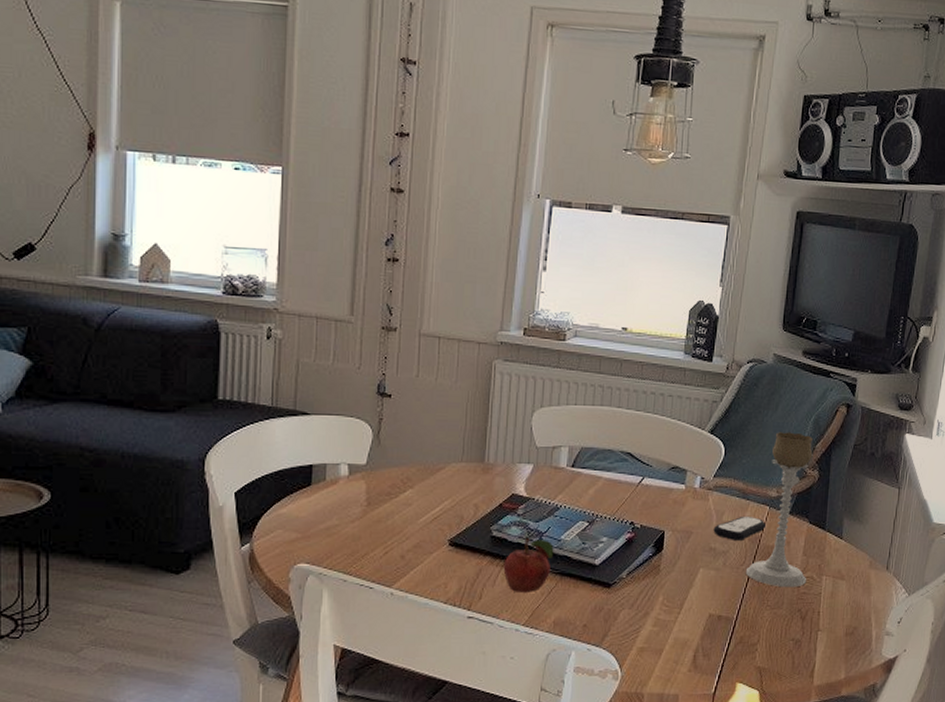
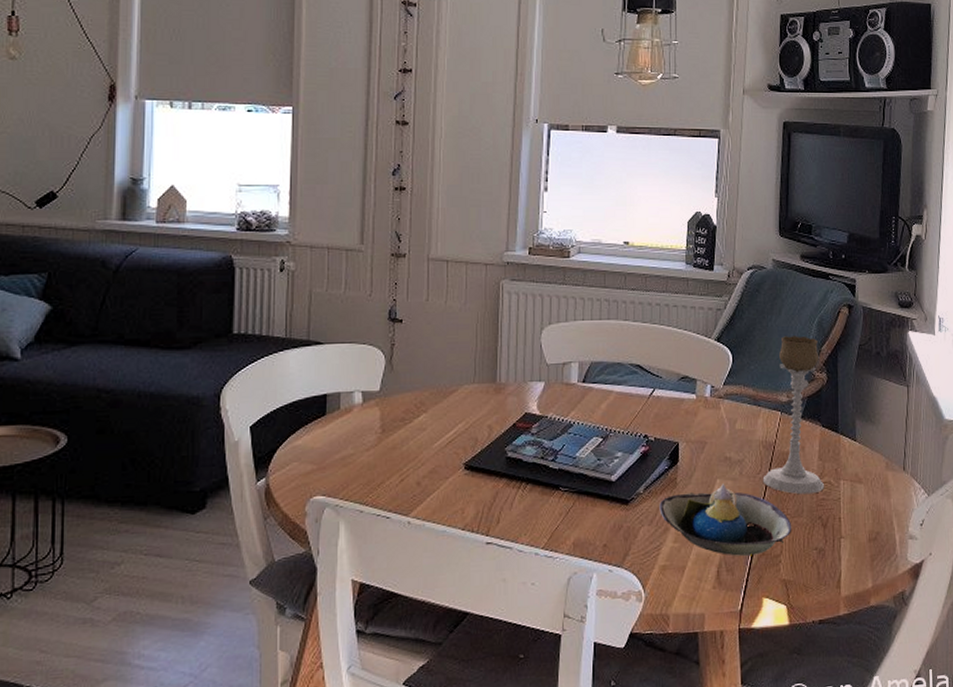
fruit: present [503,538,554,594] -> none [520,457,570,515]
decorative bowl: none [641,573,771,642] -> present [659,484,792,556]
remote control: present [713,516,765,542] -> none [727,422,779,449]

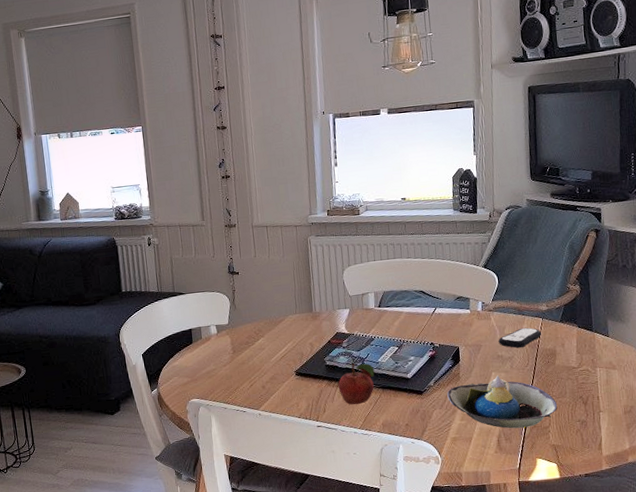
fruit: none [520,457,570,515] -> present [338,363,375,405]
remote control: none [727,422,779,449] -> present [498,327,541,348]
candle holder: present [762,336,825,495] -> none [530,258,584,381]

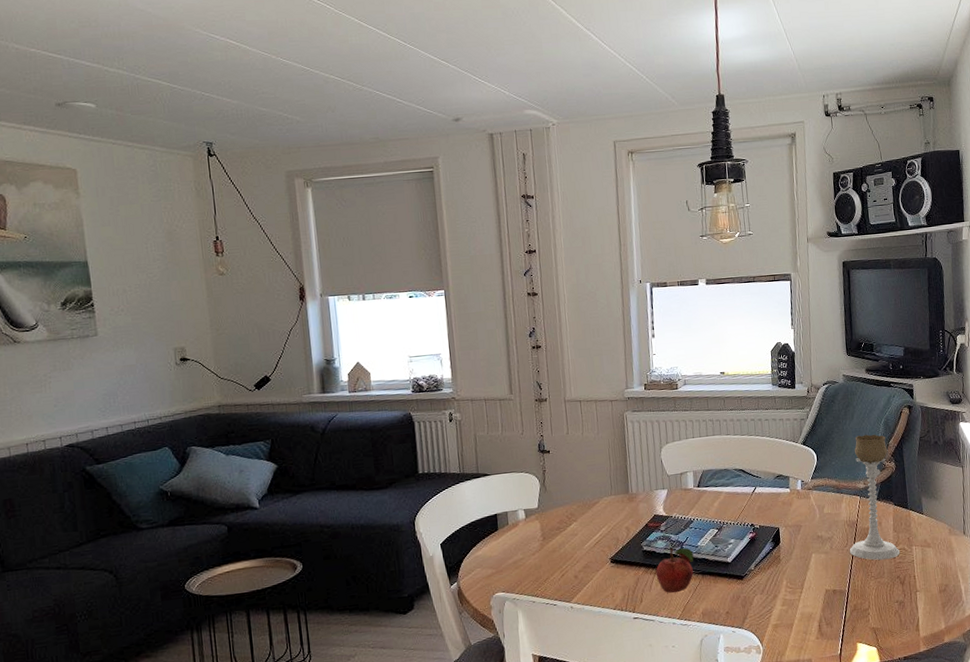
decorative bowl: present [447,375,558,429] -> none [768,557,877,613]
remote control: present [498,327,541,348] -> none [818,506,859,528]
candle holder: none [530,258,584,381] -> present [849,434,901,560]

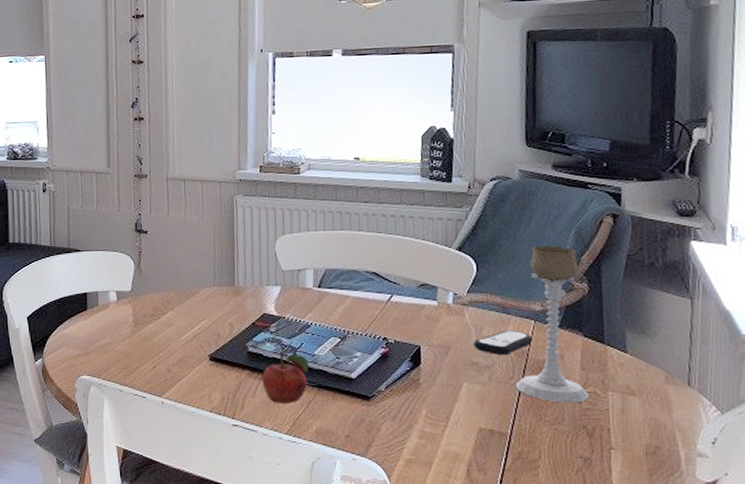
remote control: none [818,506,859,528] -> present [473,330,532,356]

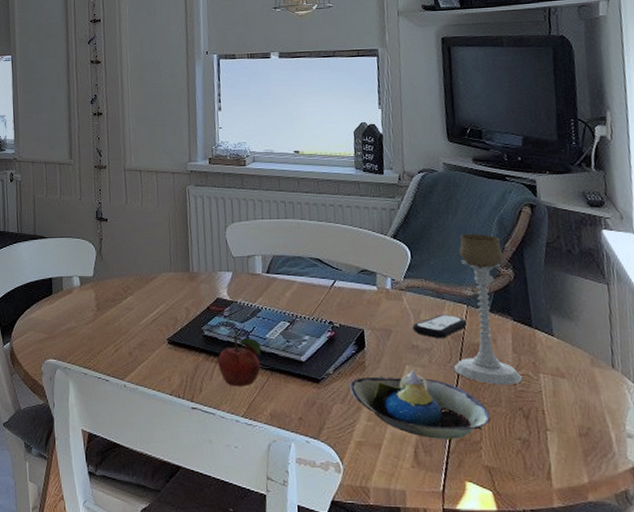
decorative bowl: none [402,387,552,457] -> present [349,370,491,439]

